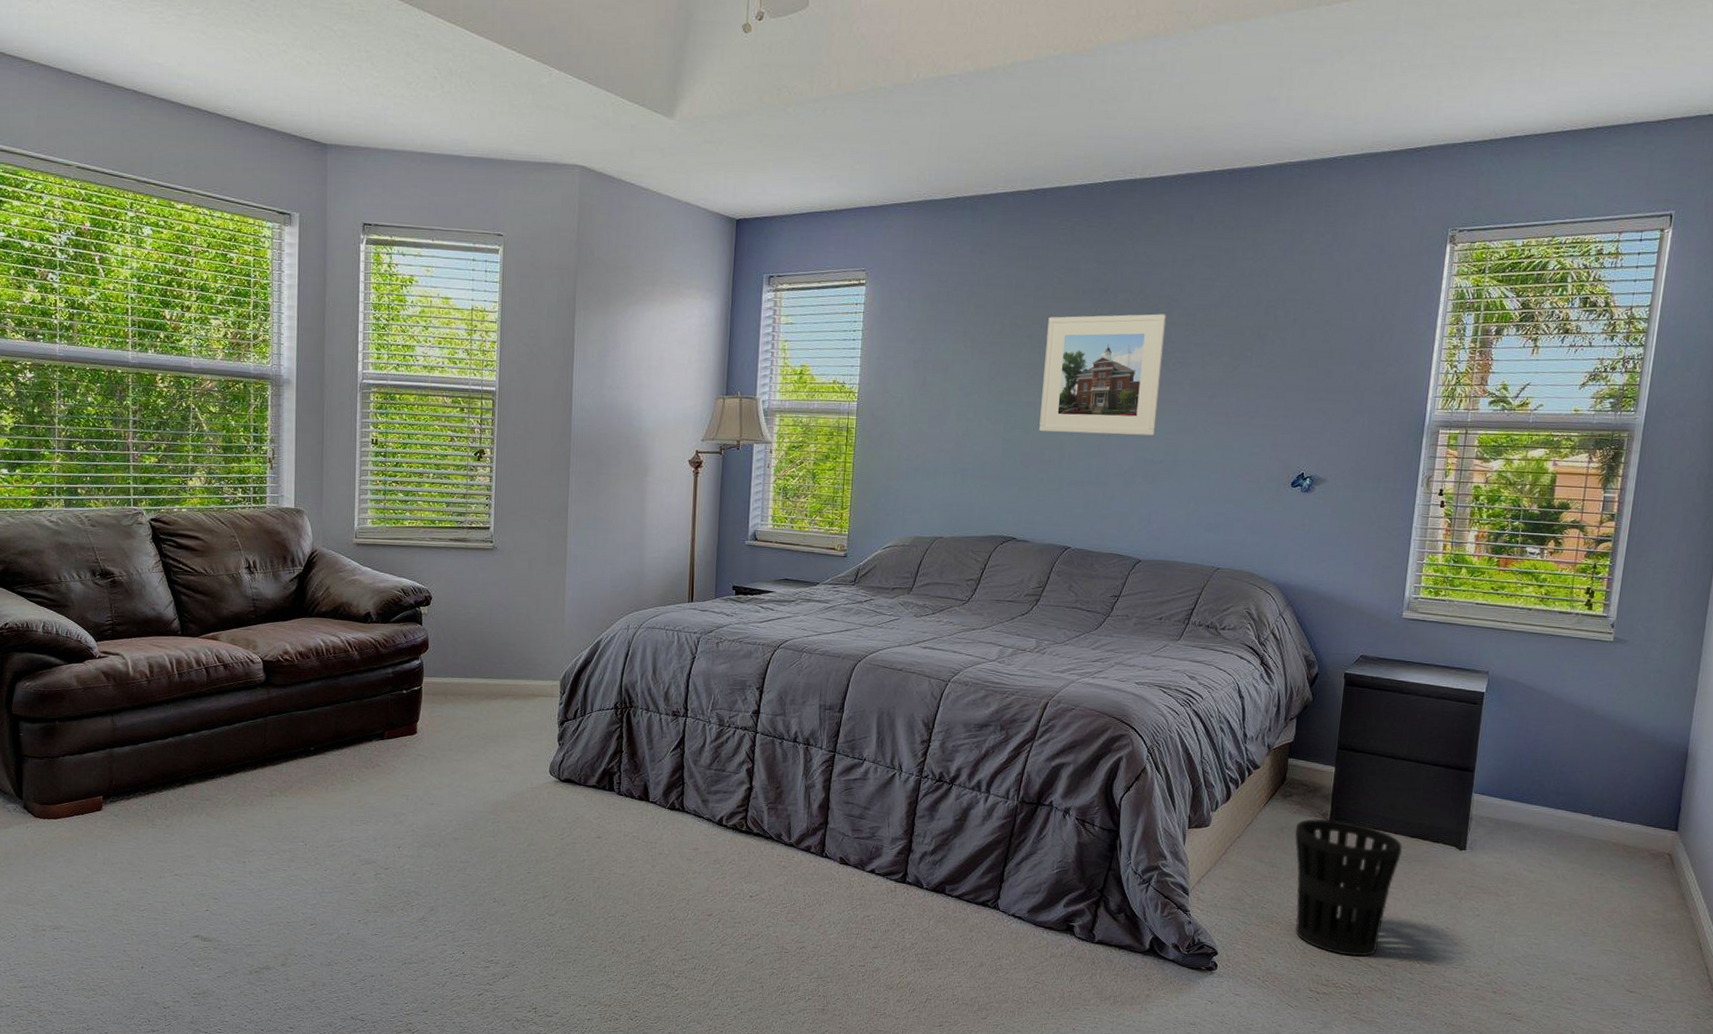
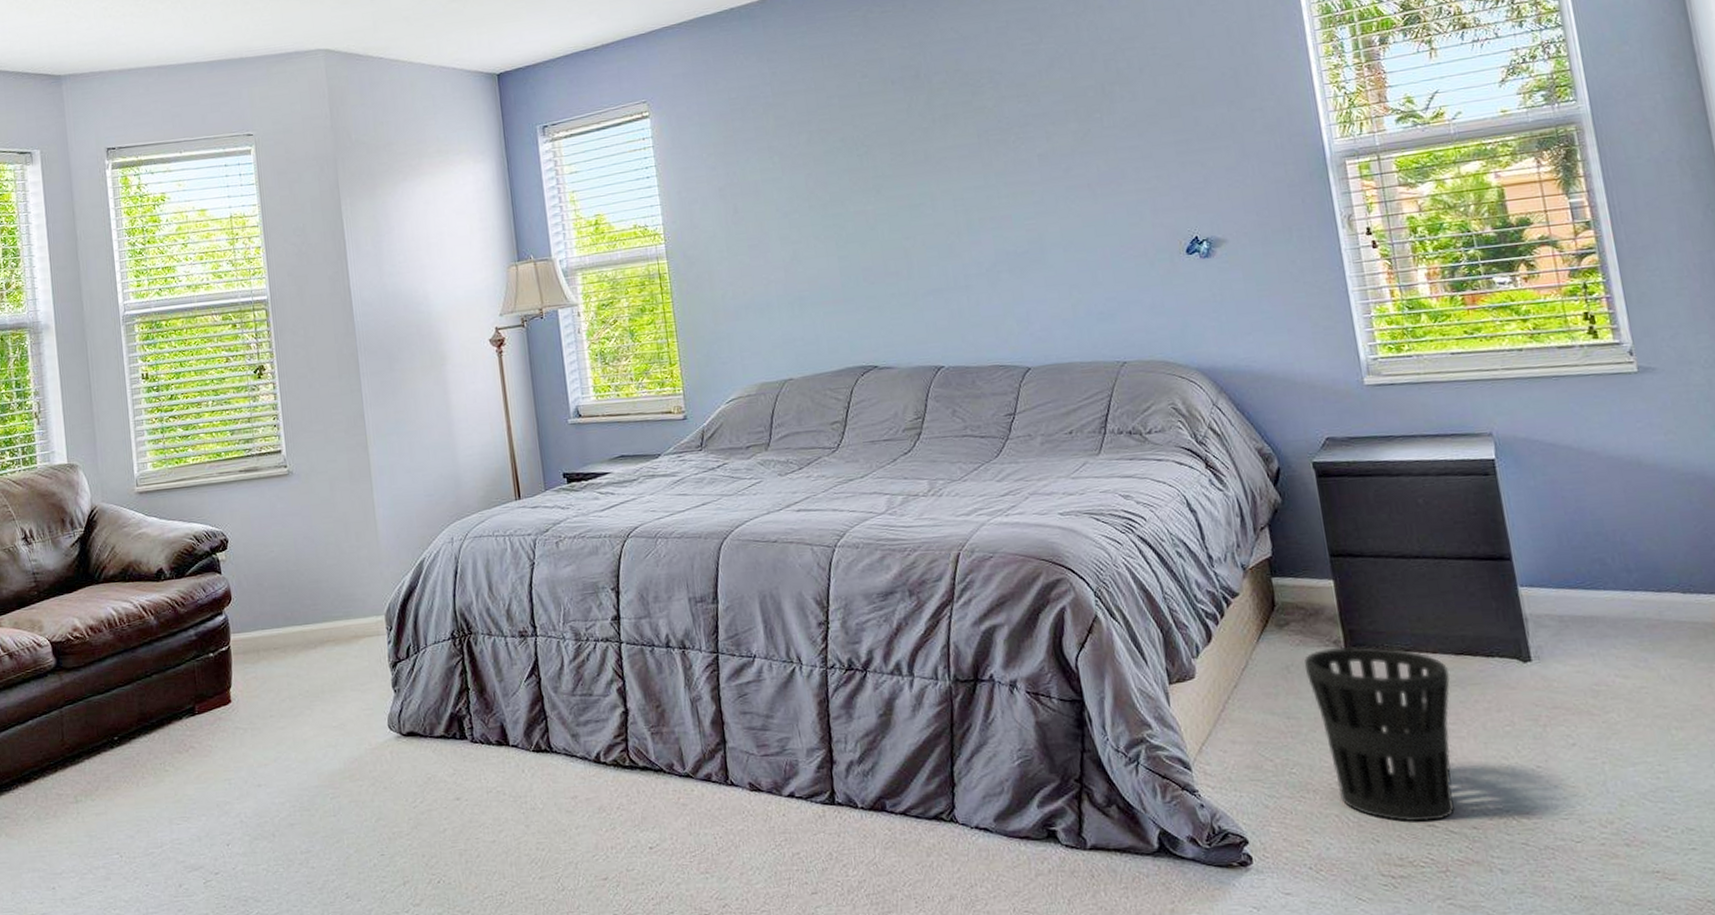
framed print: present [1039,313,1167,436] -> none [860,89,1013,242]

